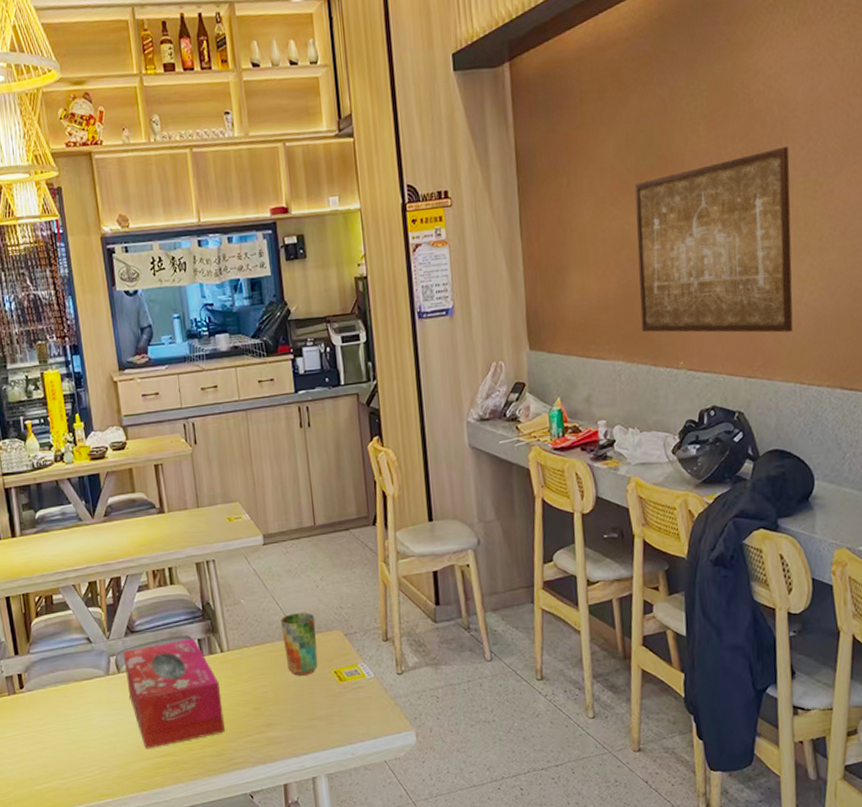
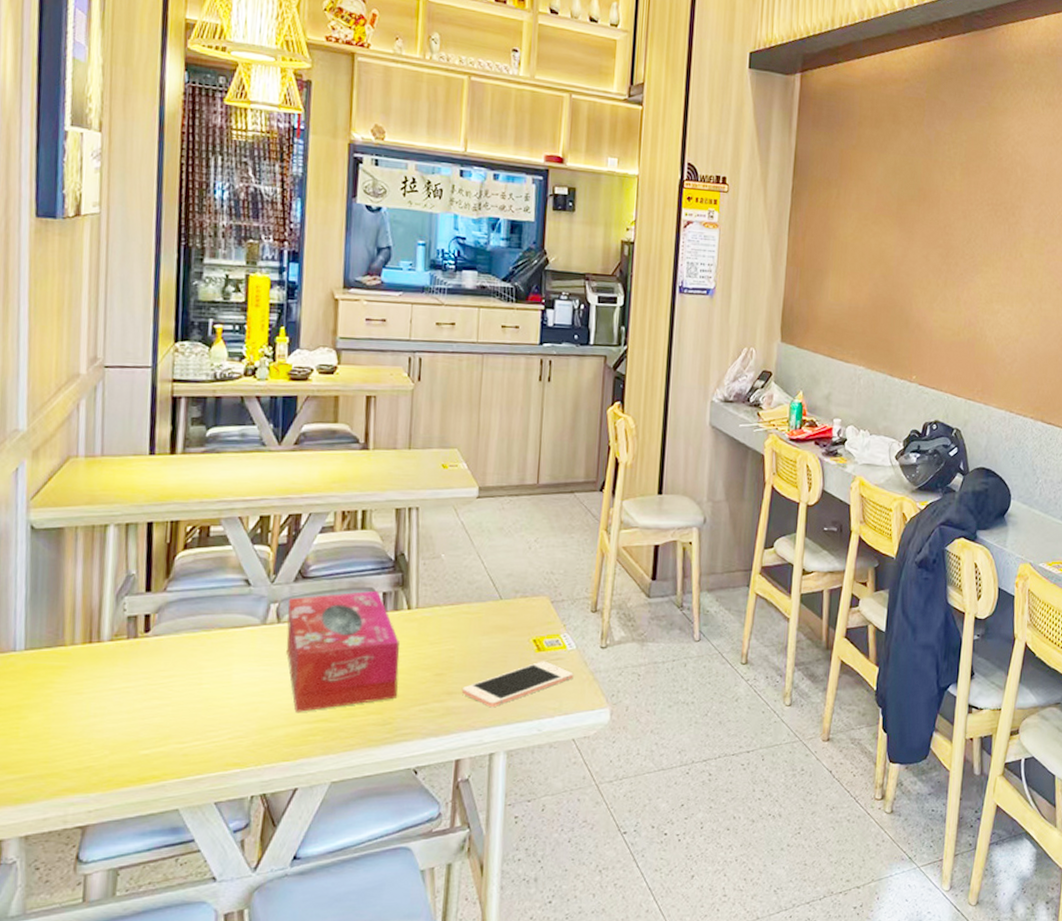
cell phone: none [279,690,376,736] -> present [462,661,574,708]
cup: present [281,613,318,676] -> none [482,574,522,642]
wall art: present [634,146,793,333] -> none [884,204,1025,365]

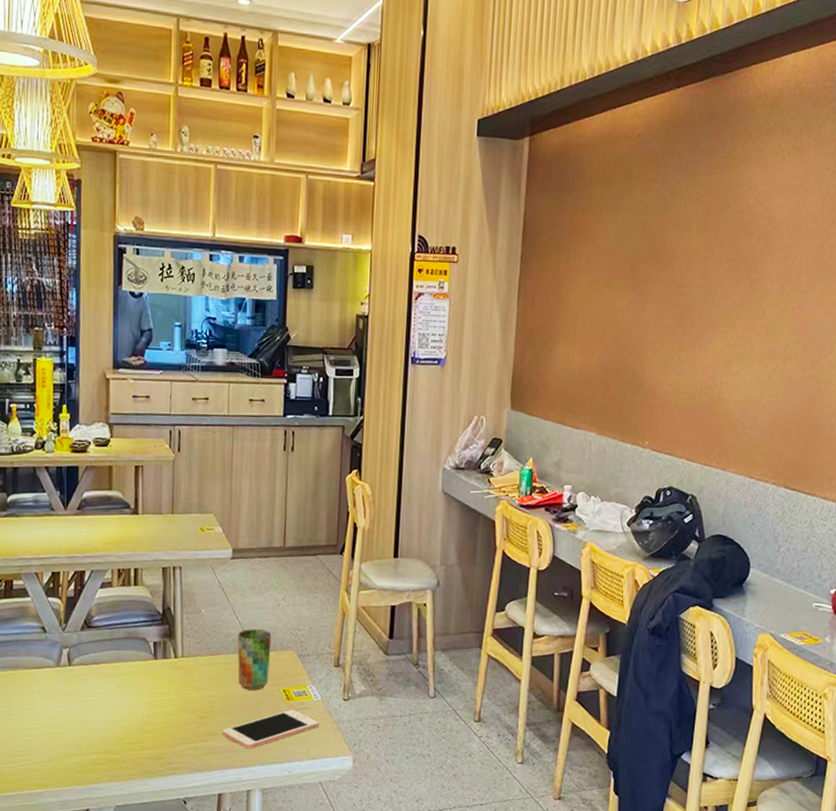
tissue box: present [286,590,399,712] -> none [76,640,169,744]
cup: none [482,574,522,642] -> present [237,629,272,691]

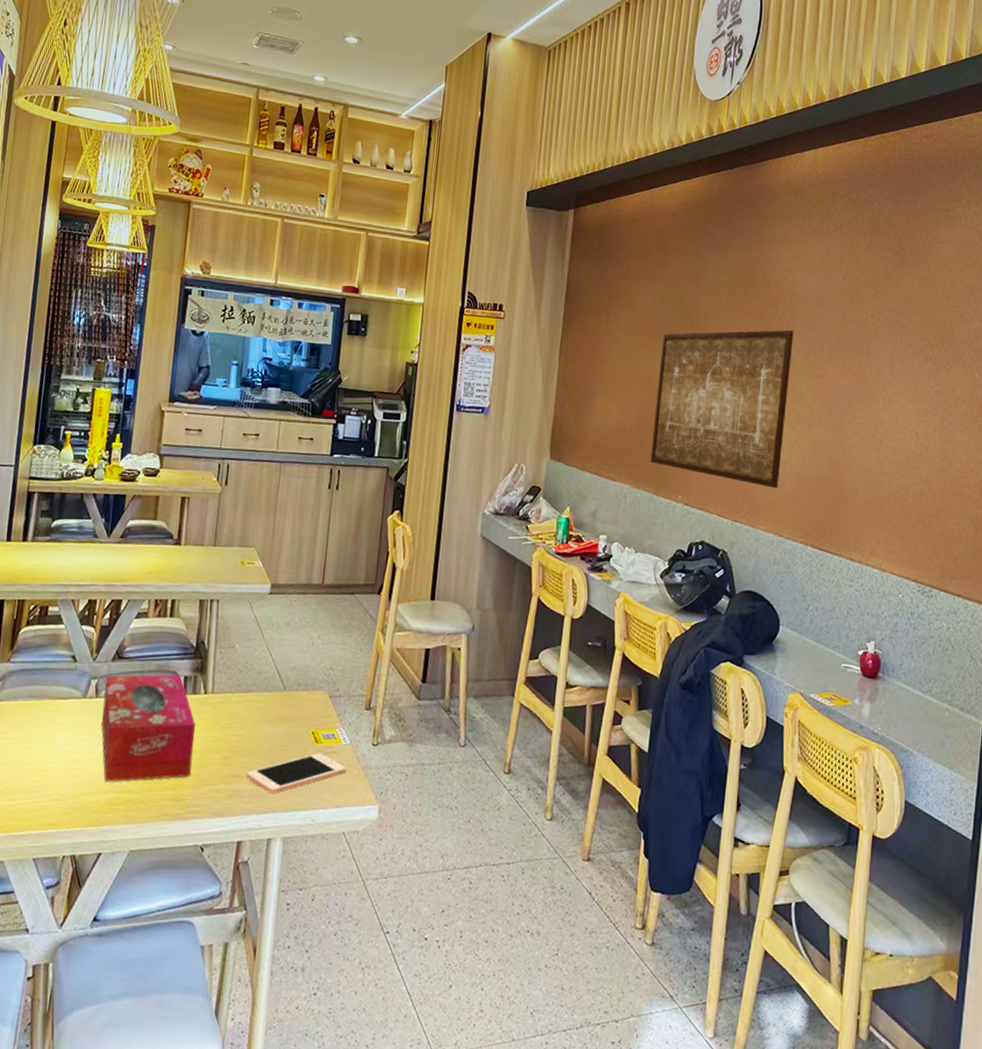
tissue box: none [76,640,169,744] -> present [101,674,196,782]
cup: present [237,629,272,691] -> none [267,666,305,732]
wall art: none [616,259,769,429] -> present [650,329,794,488]

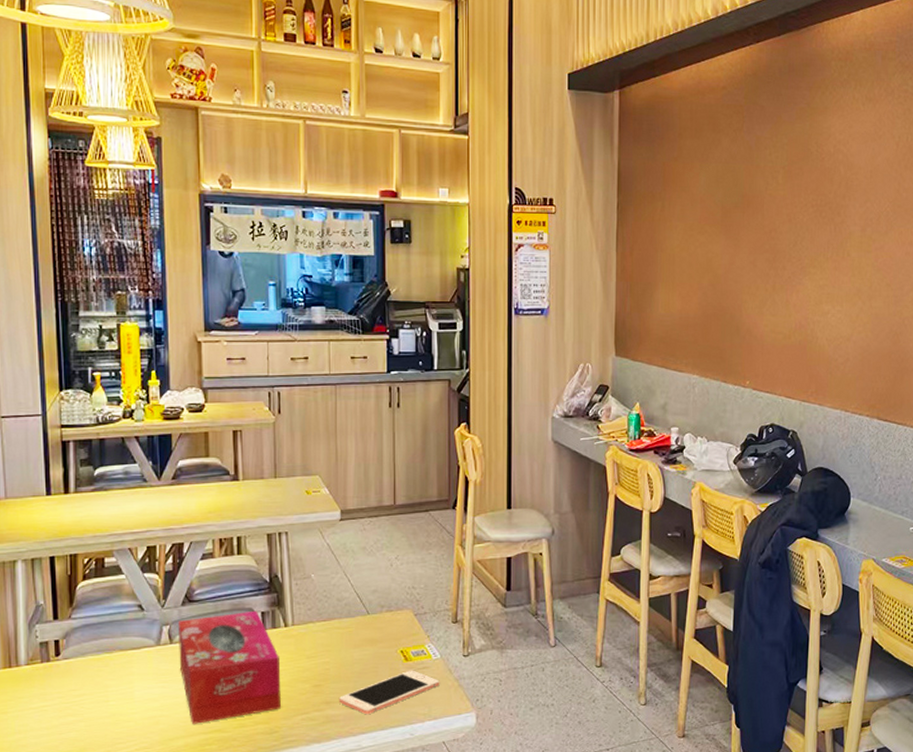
wall art: present [650,329,794,488] -> none [716,203,850,365]

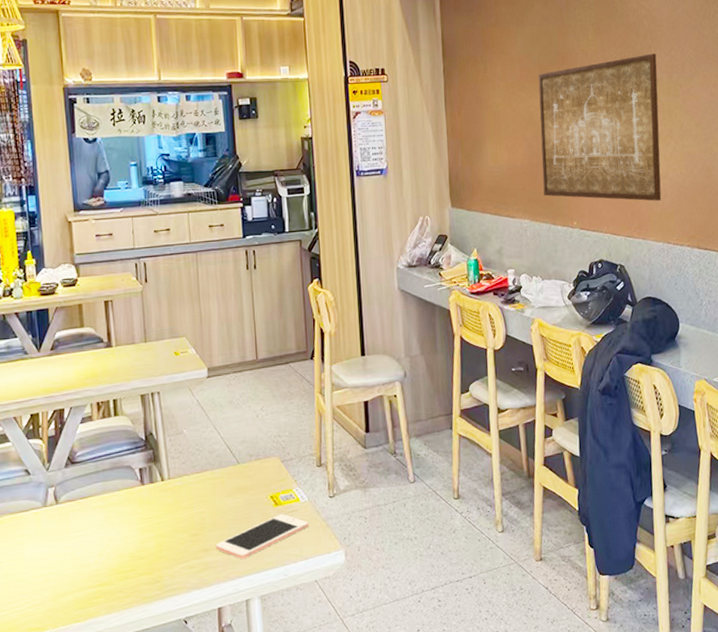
tissue box: present [178,610,281,724] -> none [62,467,162,579]
wall art: none [716,203,850,365] -> present [538,53,662,201]

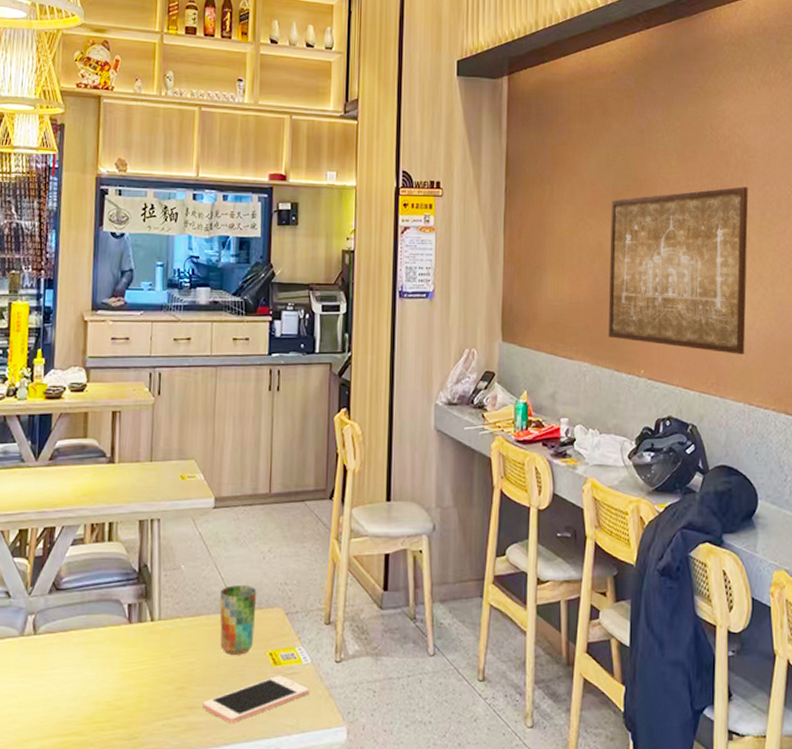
cup: none [221,441,256,502] -> present [220,585,257,655]

